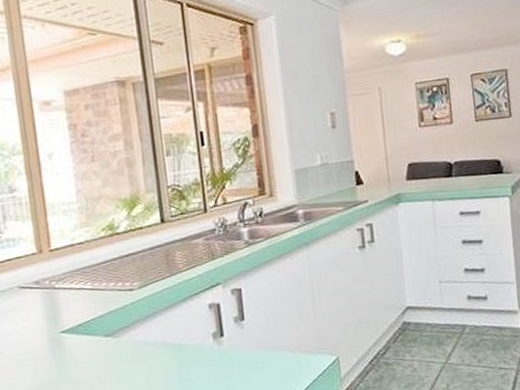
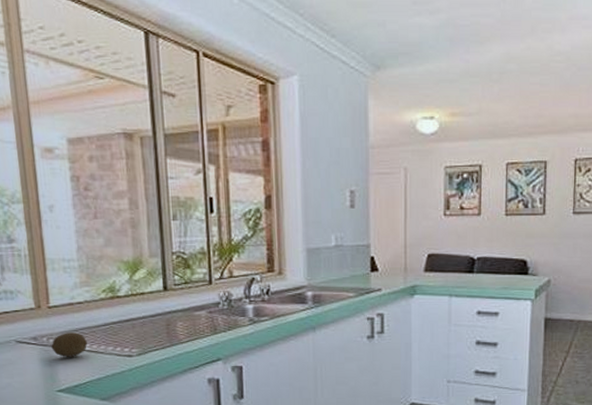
fruit: none [53,272,90,298] -> present [51,332,88,357]

